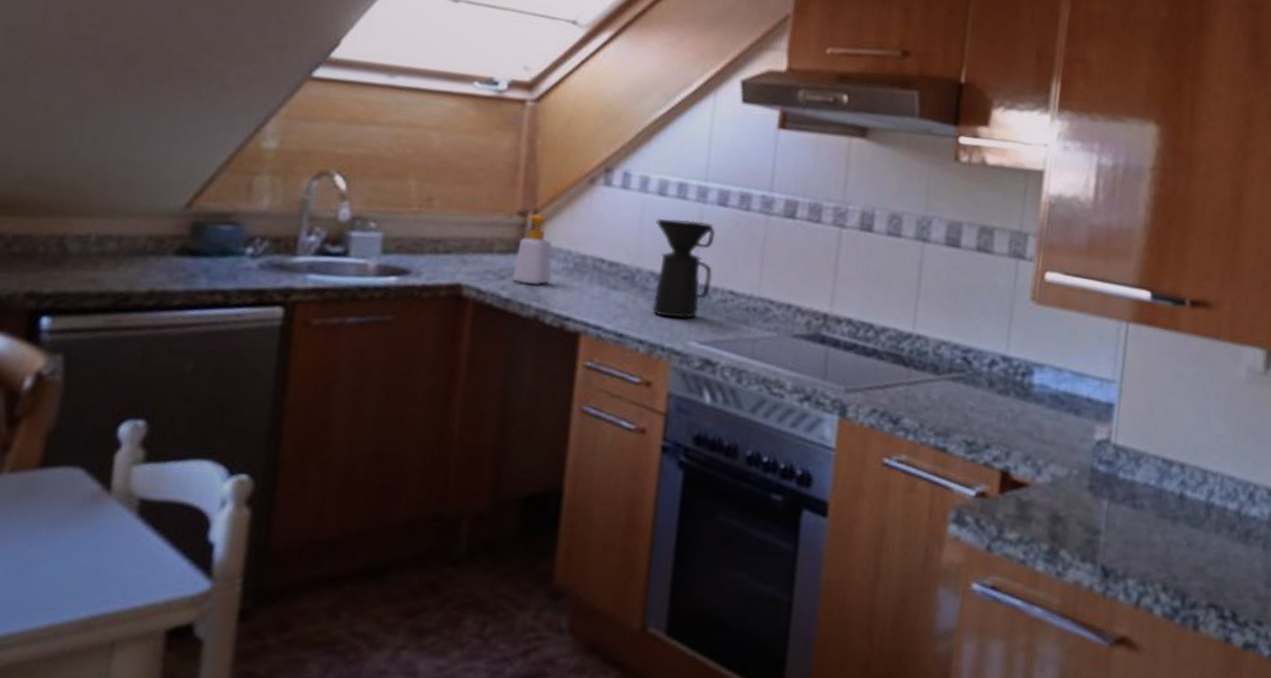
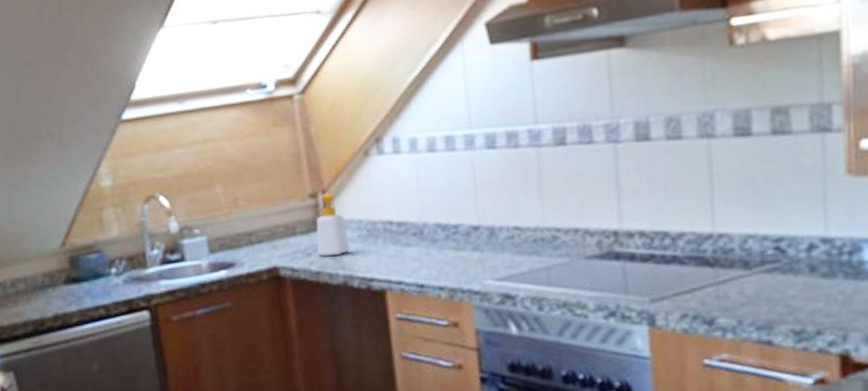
coffee maker: present [651,218,716,319] -> none [432,168,495,263]

